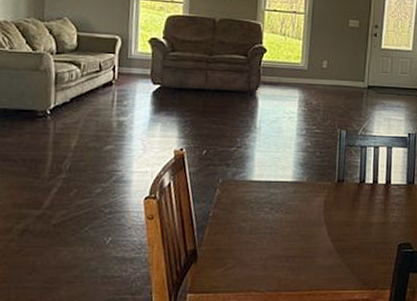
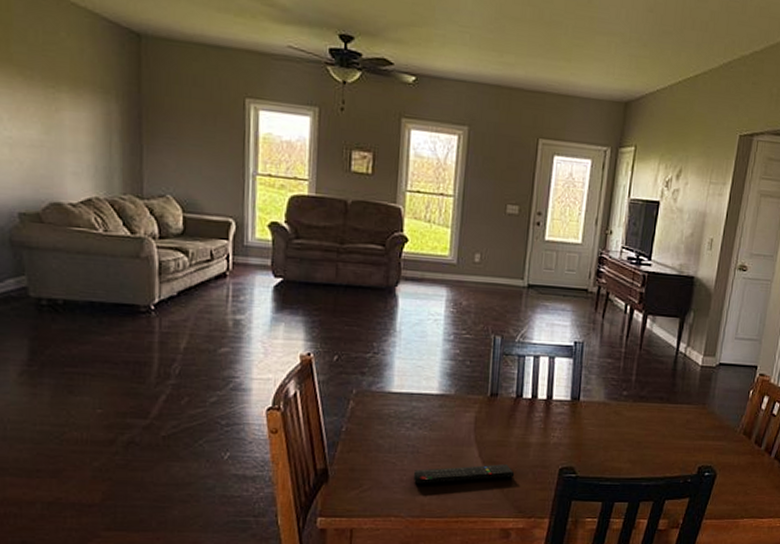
remote control: none [271,242,360,261] -> present [413,464,515,484]

